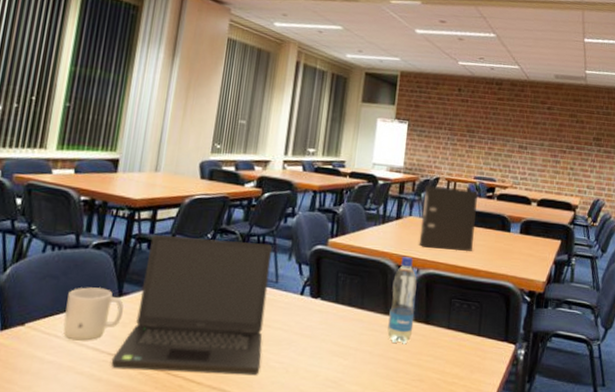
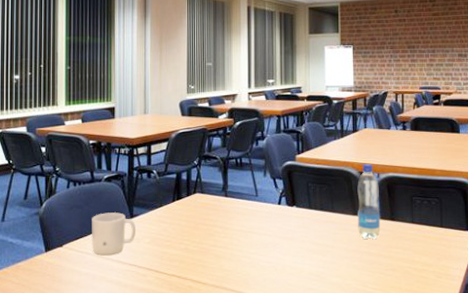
laptop: present [111,235,273,375] -> none [132,164,253,275]
binder: present [419,184,478,252] -> none [375,98,426,155]

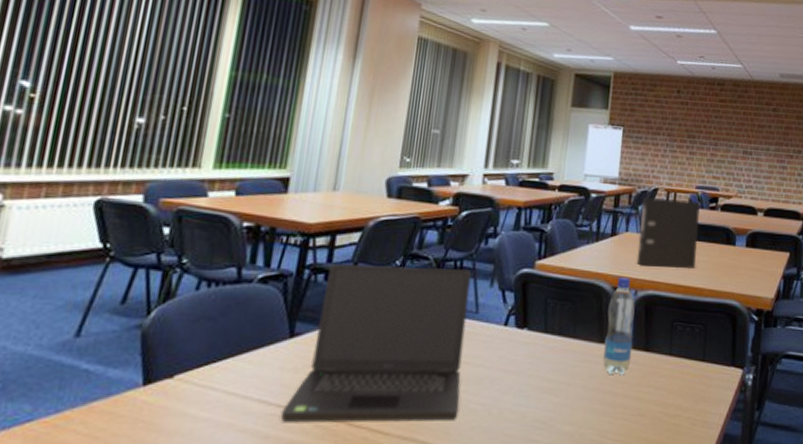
mug: present [92,212,136,256] -> none [221,328,296,392]
laptop: none [132,164,253,275] -> present [281,264,472,421]
binder: none [375,98,426,155] -> present [636,196,700,269]

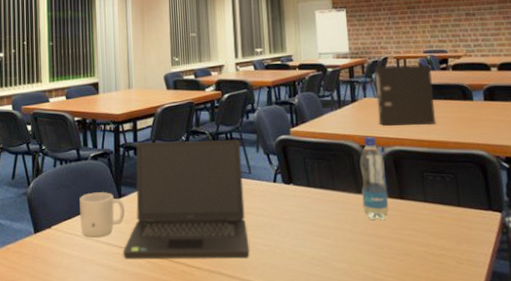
mug: none [221,328,296,392] -> present [79,192,125,238]

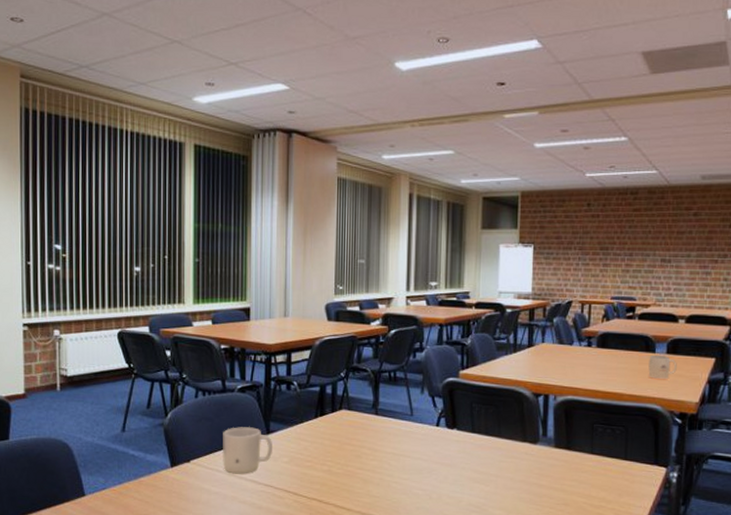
laptop: present [123,140,250,258] -> none [268,376,405,501]
bottle: present [359,137,389,221] -> none [527,384,555,470]
binder: present [374,64,435,127] -> none [554,309,616,376]
mug: none [467,102,497,126] -> present [648,354,677,380]

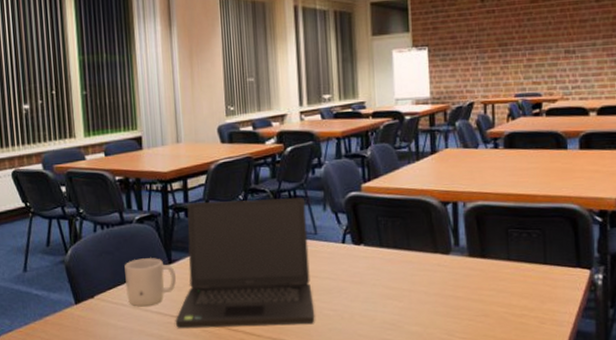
laptop: none [268,376,405,501] -> present [175,198,315,327]
mug: present [648,354,677,380] -> none [561,151,592,178]

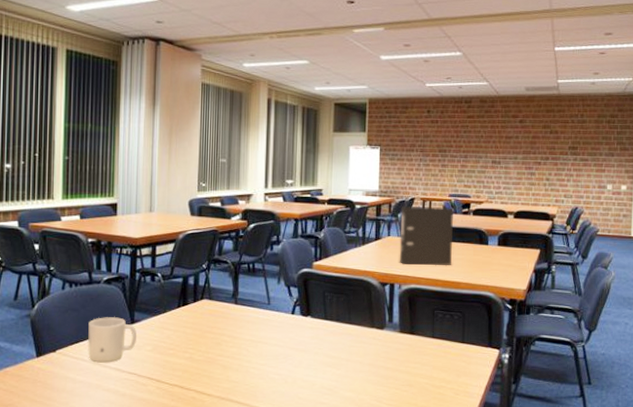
laptop: present [175,198,315,327] -> none [132,268,263,386]
binder: none [458,110,524,180] -> present [399,205,453,266]

